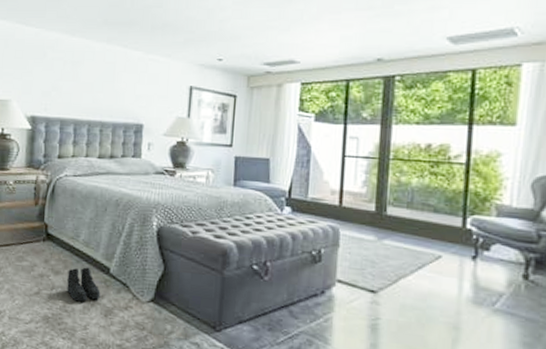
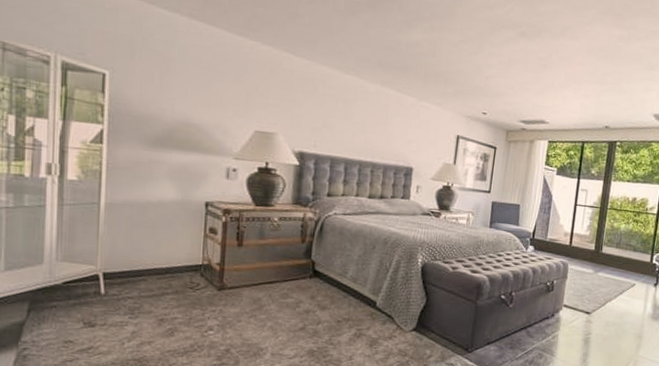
boots: present [67,267,101,302] -> none [333,302,367,335]

